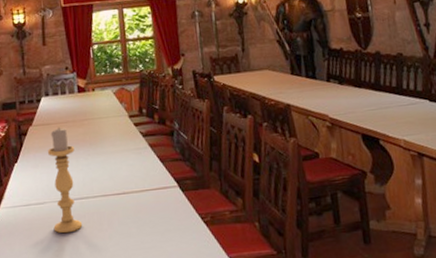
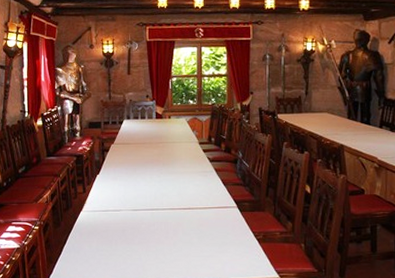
candle holder: present [48,127,83,234] -> none [126,147,152,238]

